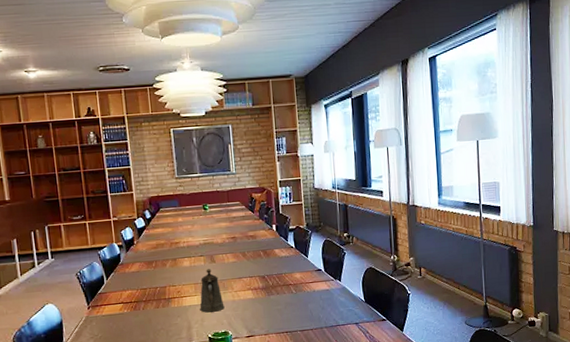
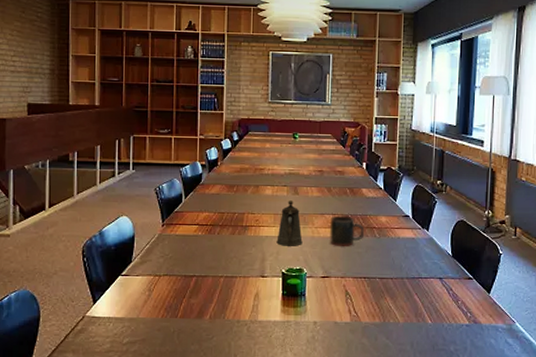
mug: none [248,276,282,306] -> present [330,215,365,246]

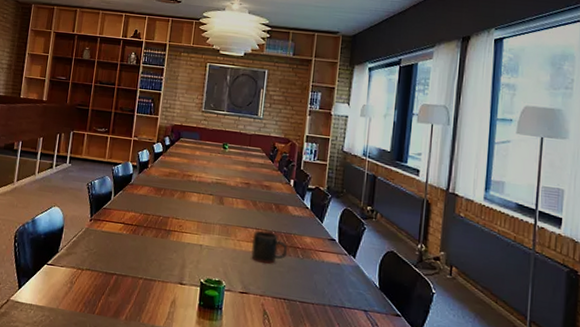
coffee pot: present [276,200,303,246] -> none [198,210,224,257]

